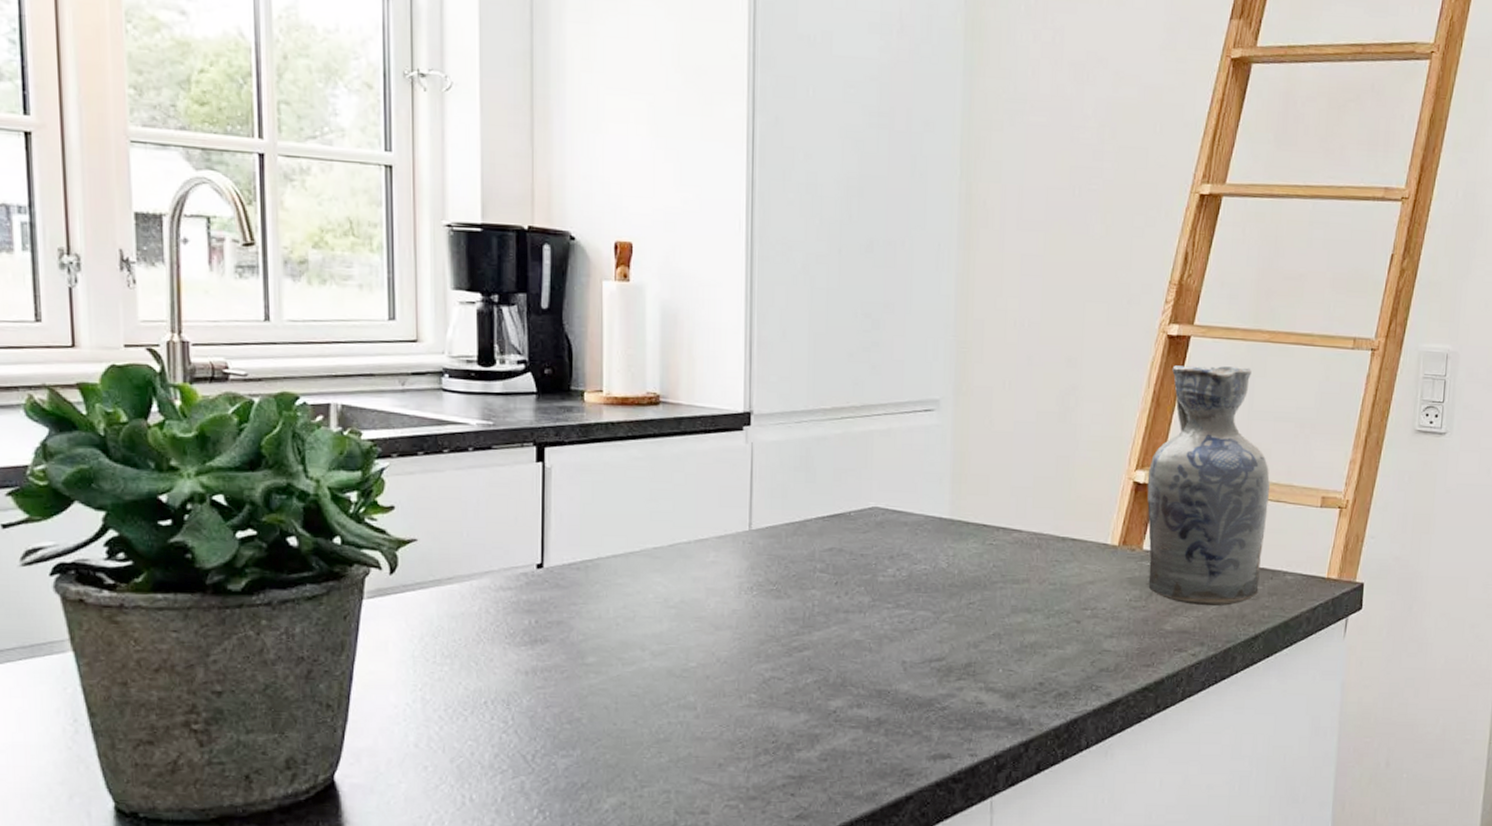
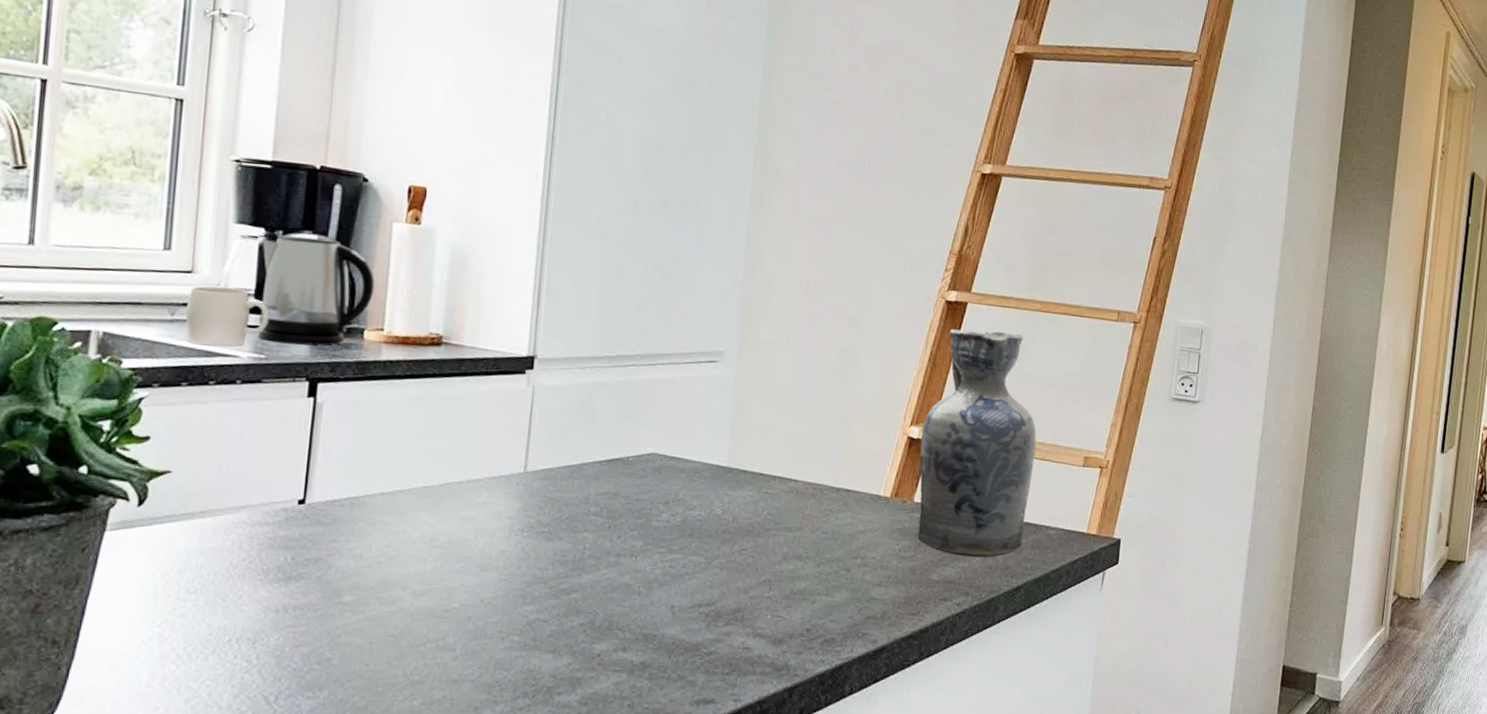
mug: none [415,354,494,415] -> present [185,286,270,347]
kettle: none [480,295,591,410] -> present [258,232,375,346]

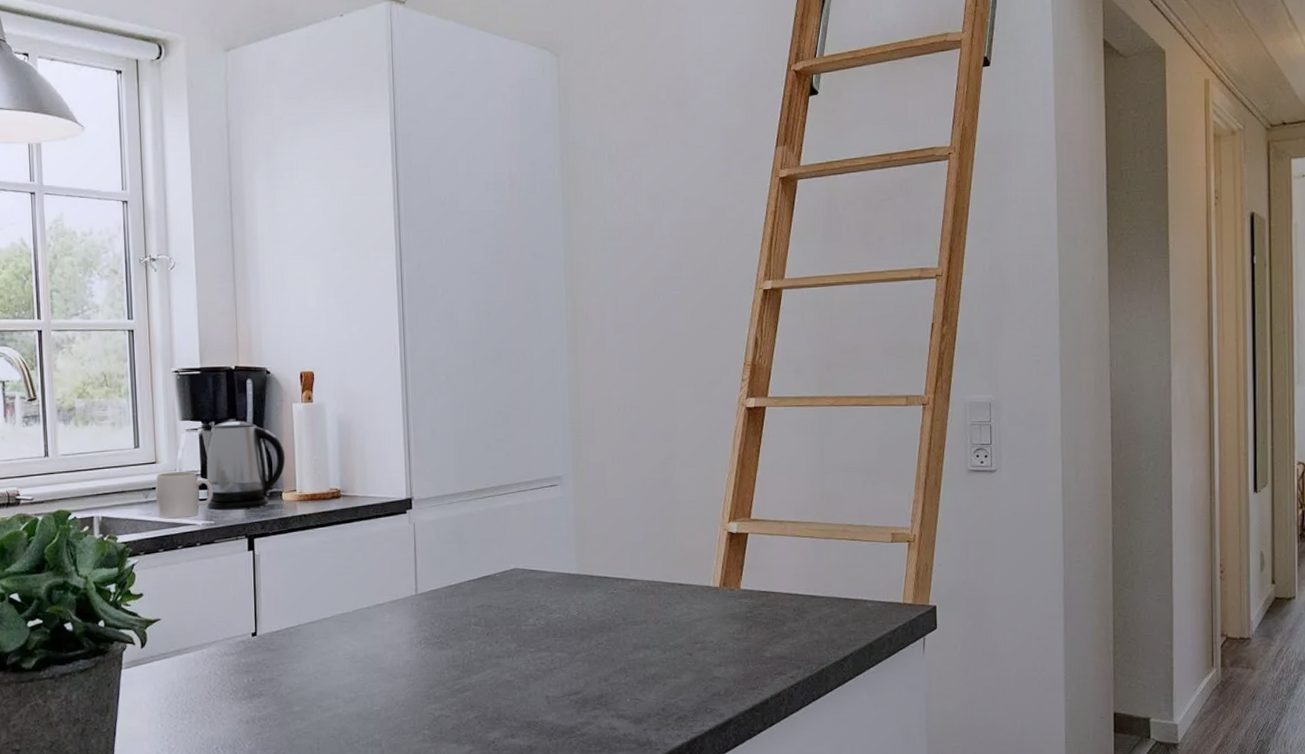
ceramic jug: present [917,329,1037,558] -> none [739,429,846,634]

